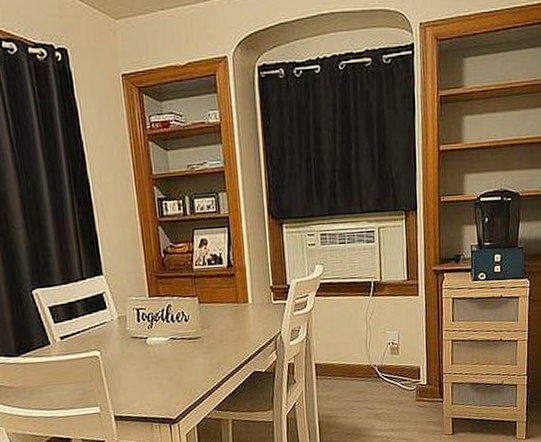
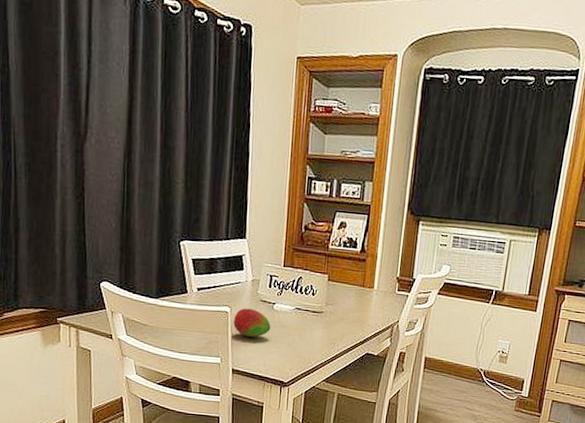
fruit: none [105,347,148,379] -> present [233,308,271,337]

